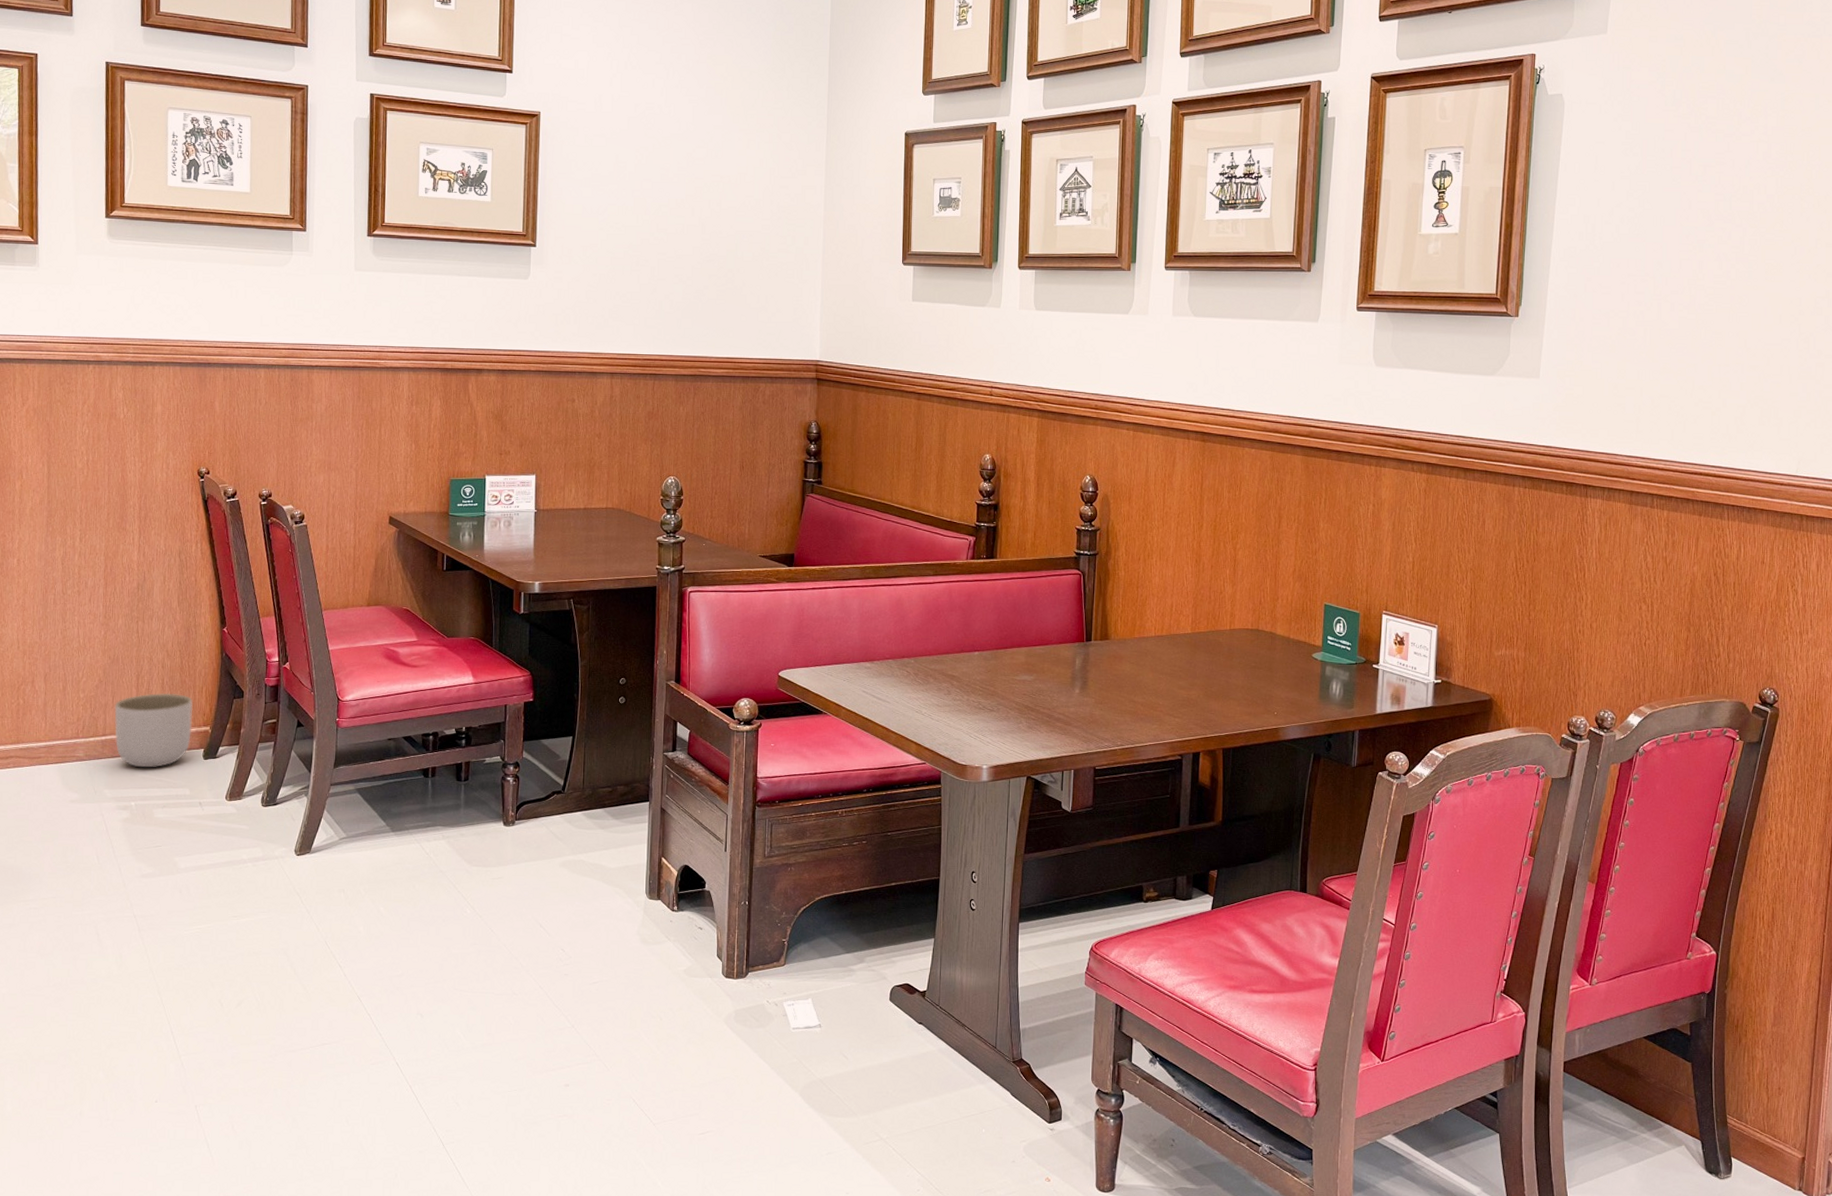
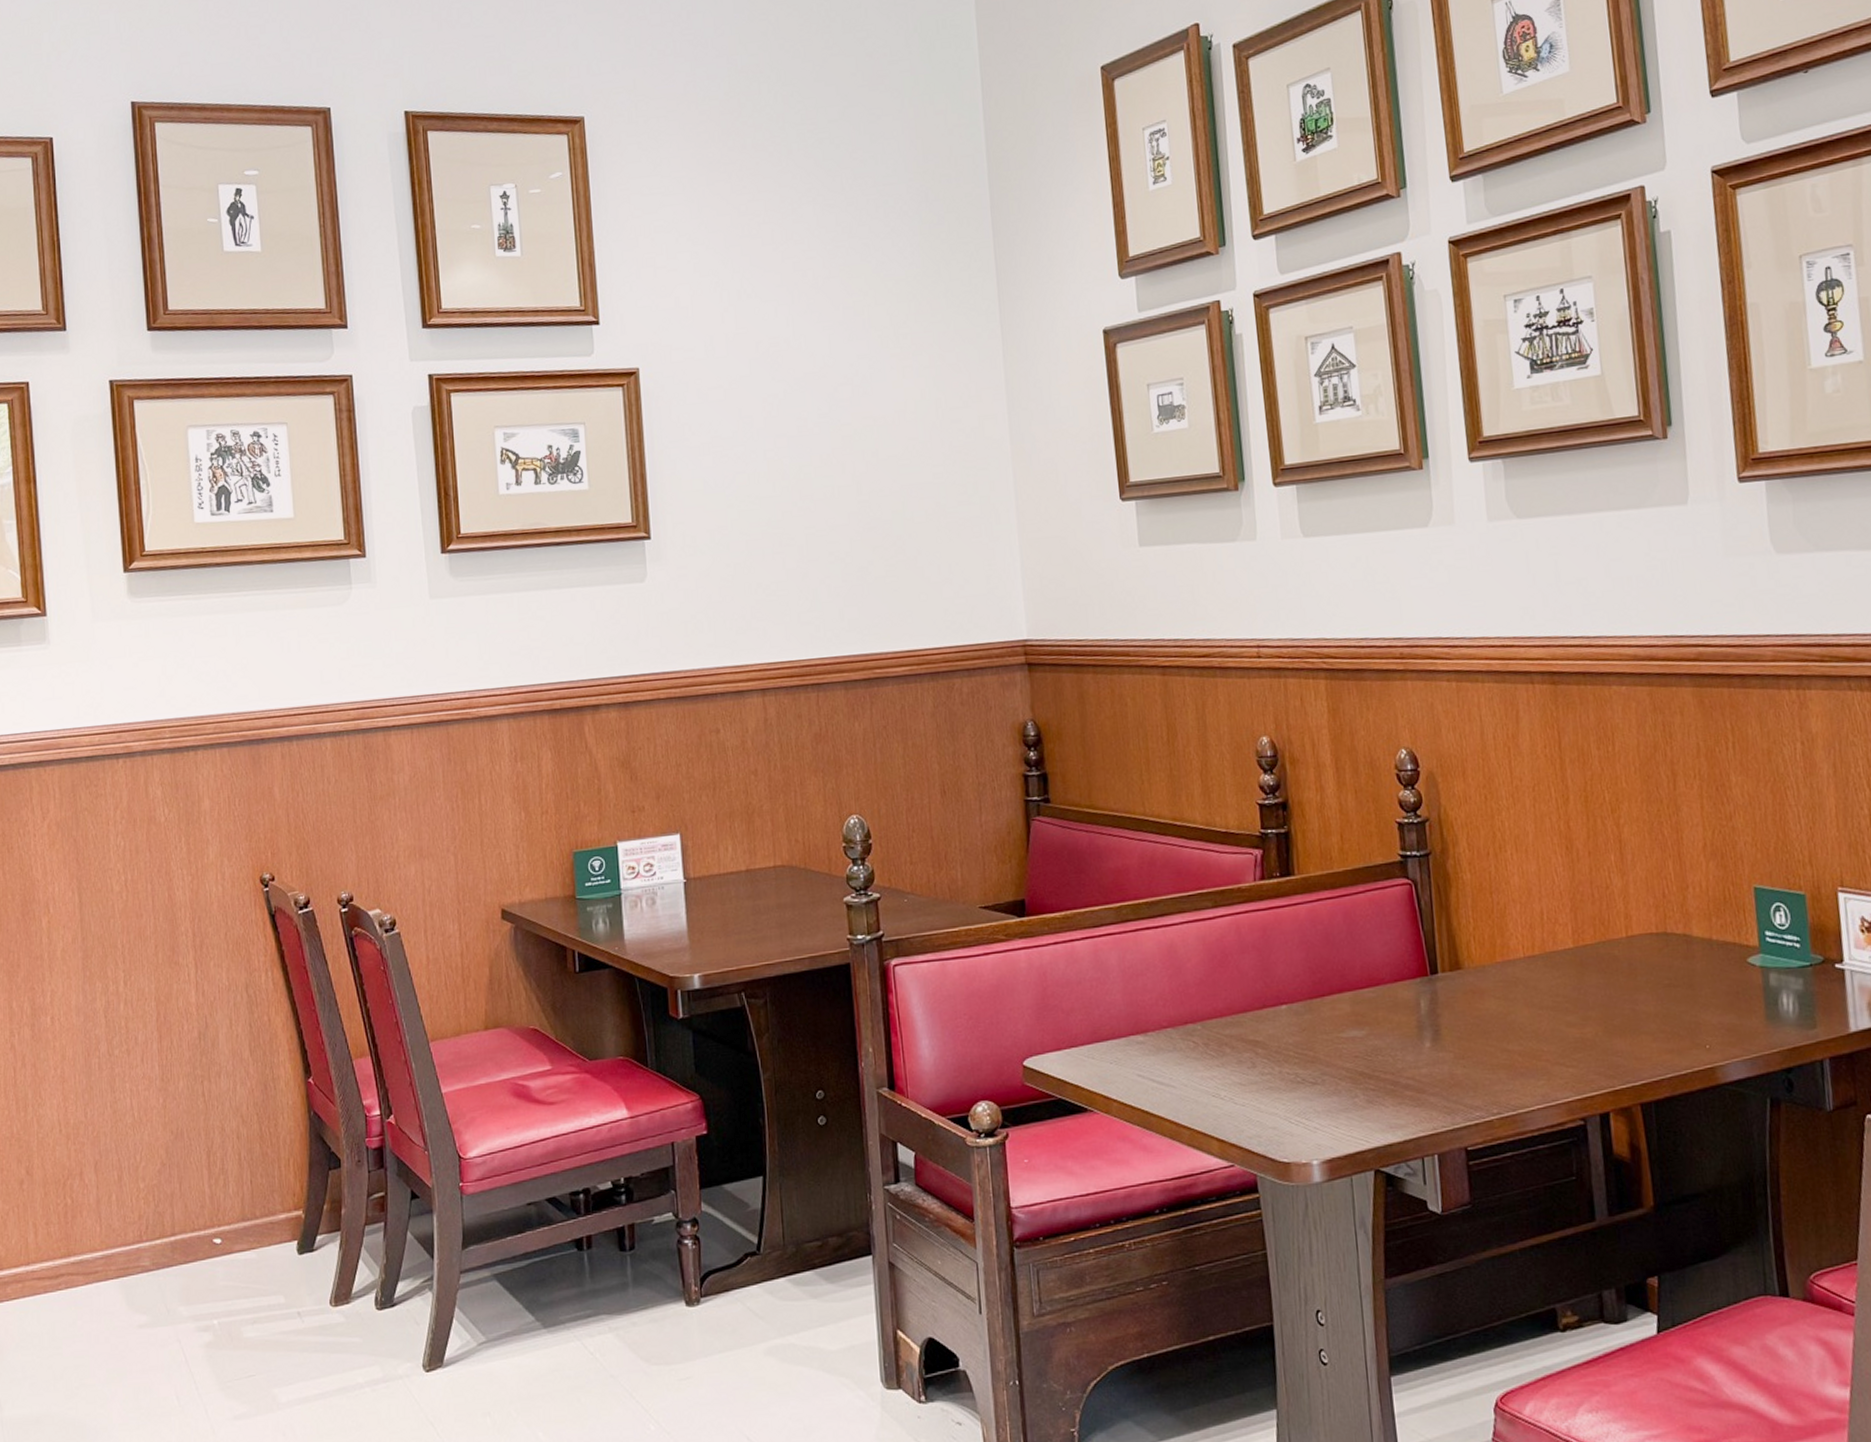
planter: present [114,693,193,768] -> none [183,1170,281,1274]

